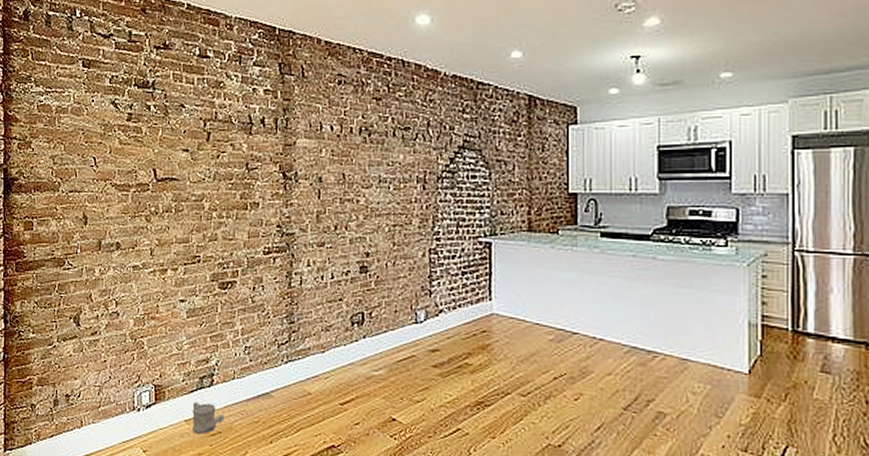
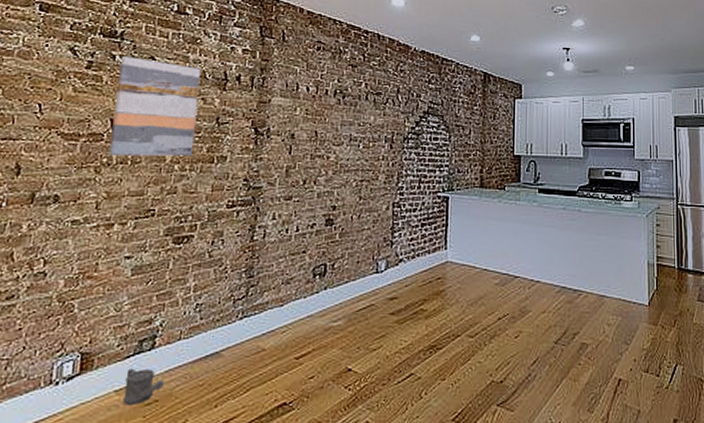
wall art: none [155,106,228,205] -> present [109,56,202,157]

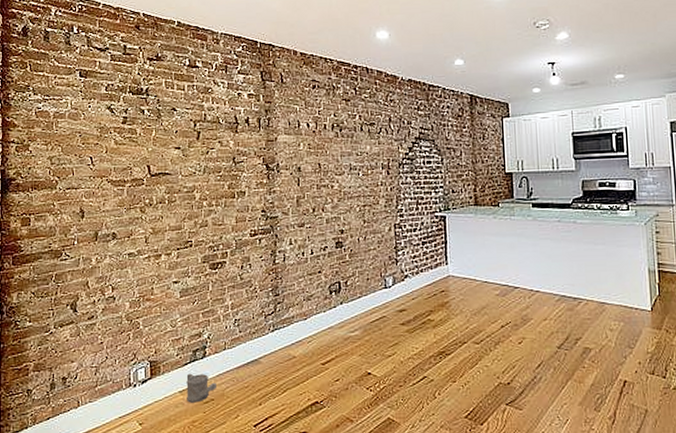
wall art: present [109,56,202,157] -> none [148,110,217,198]

